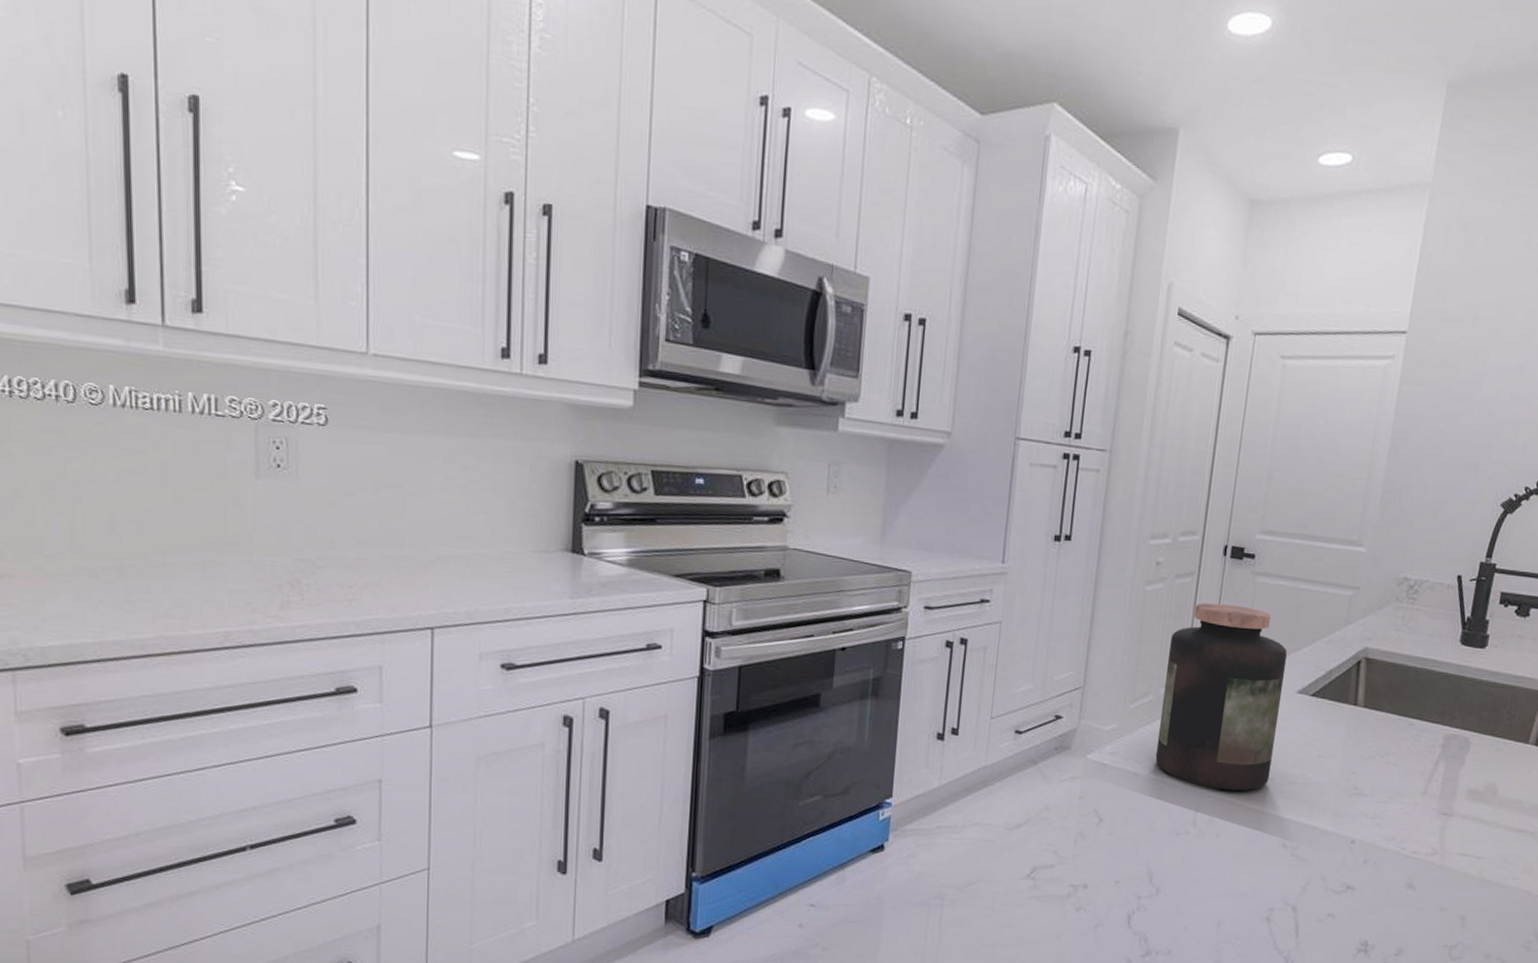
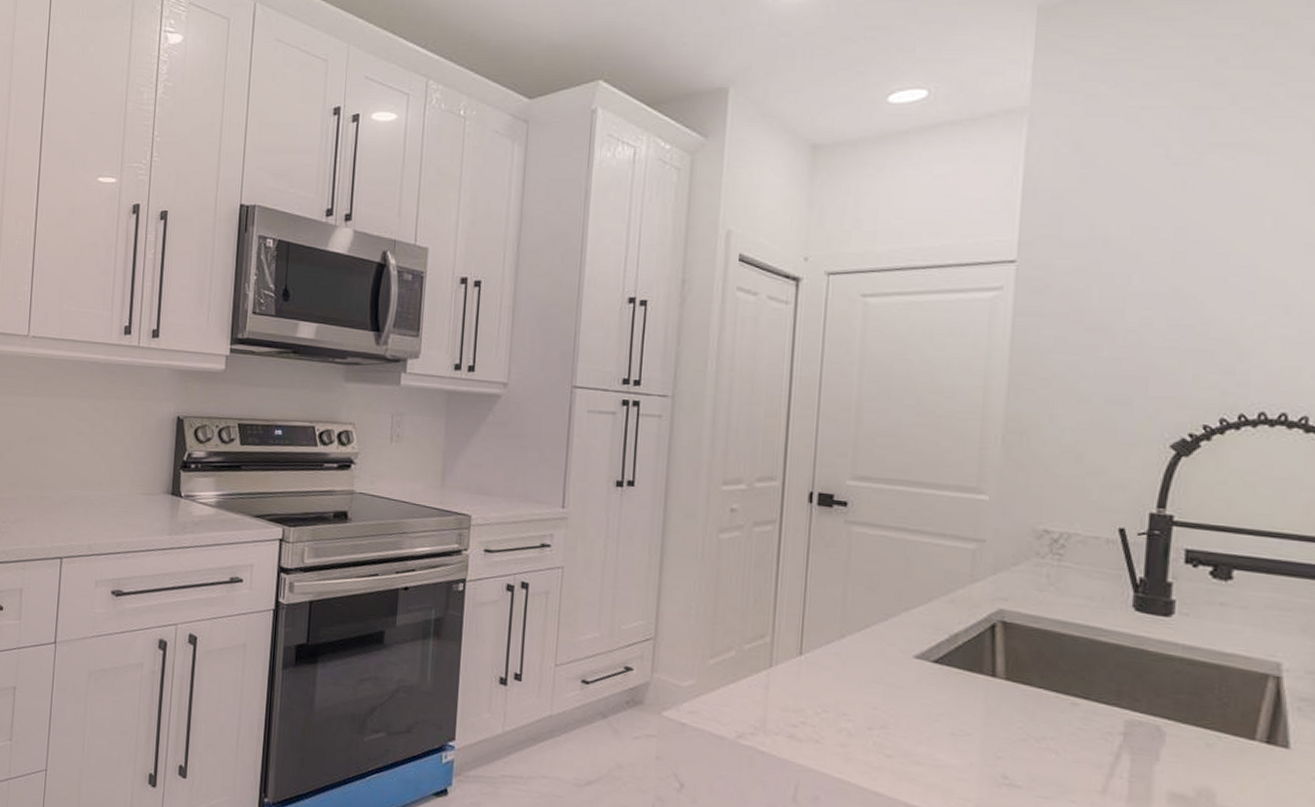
jar: present [1155,603,1288,791] -> none [742,553,898,768]

